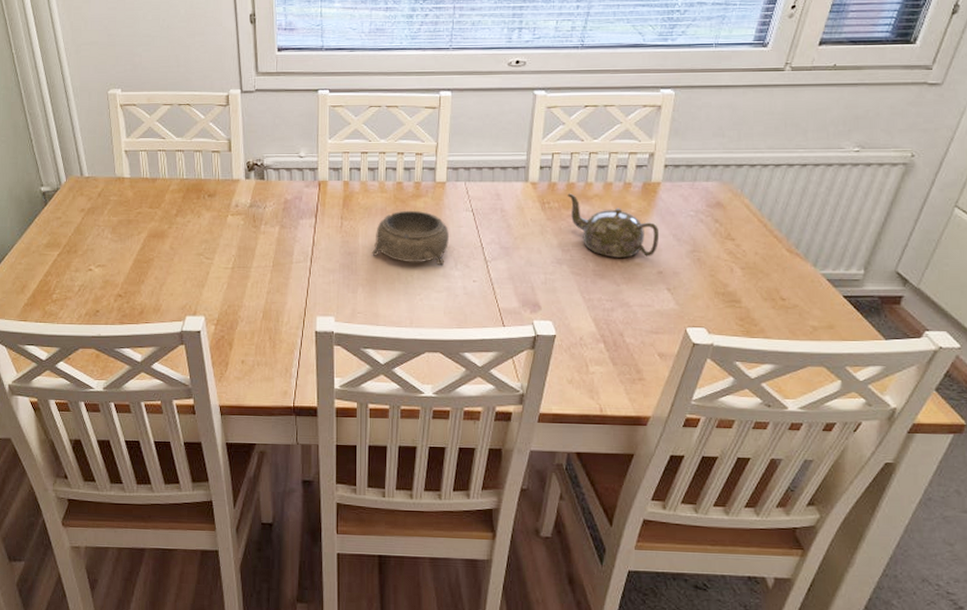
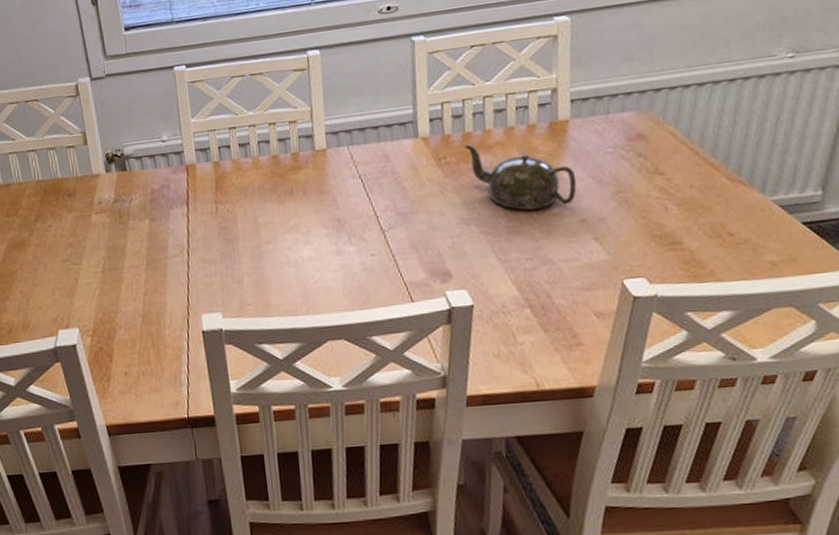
decorative bowl: present [371,210,449,266] -> none [253,184,339,243]

